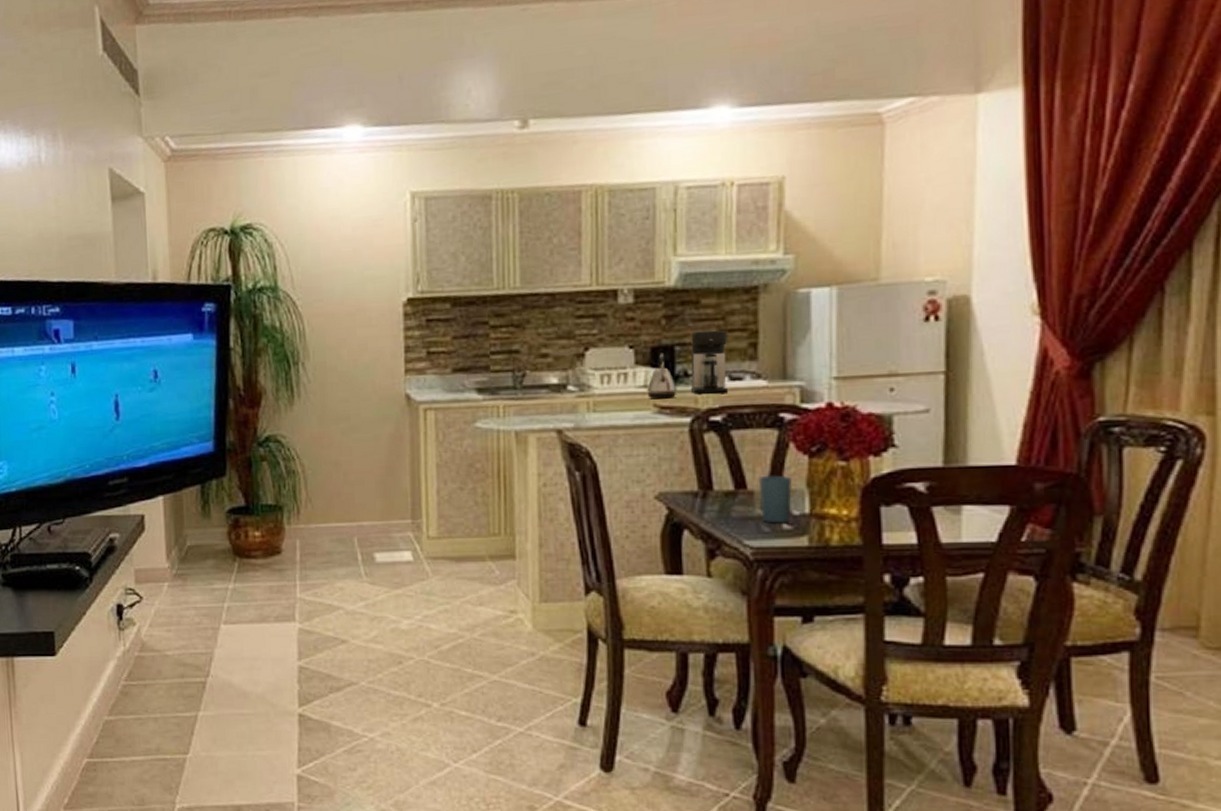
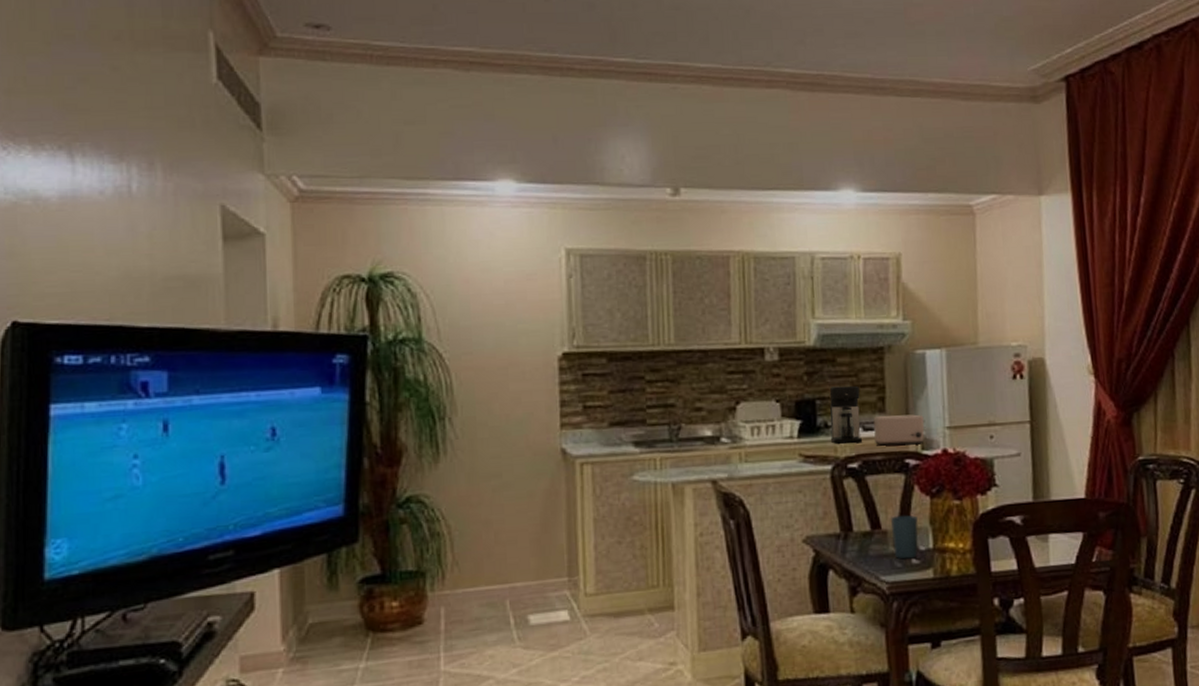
kettle: present [647,354,678,399] -> none [793,407,819,449]
toaster: none [742,362,807,398] -> present [873,414,926,446]

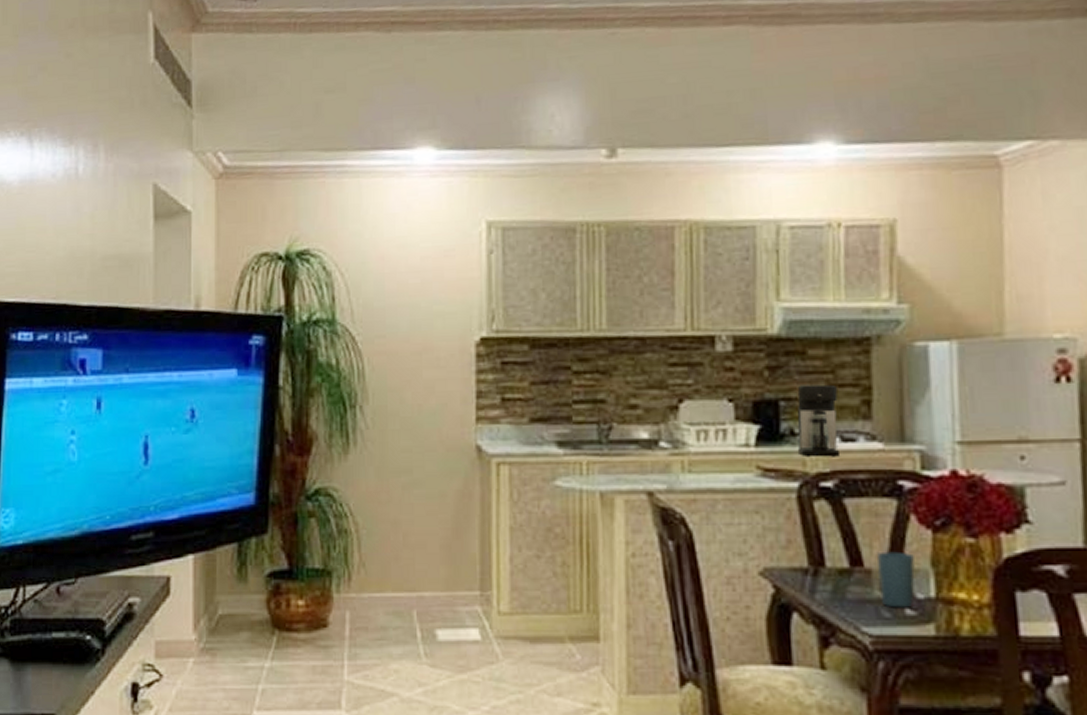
toaster: present [873,414,926,446] -> none [855,423,927,463]

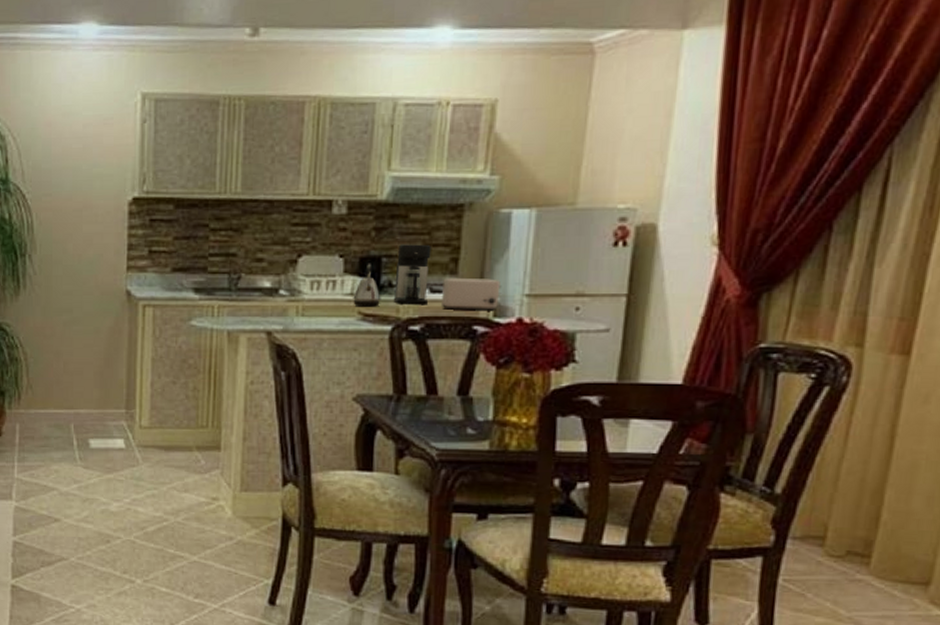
kettle: none [748,409,783,460] -> present [353,264,381,307]
toaster: none [855,423,927,463] -> present [442,277,502,311]
cup: present [877,551,915,608] -> none [448,383,479,428]

